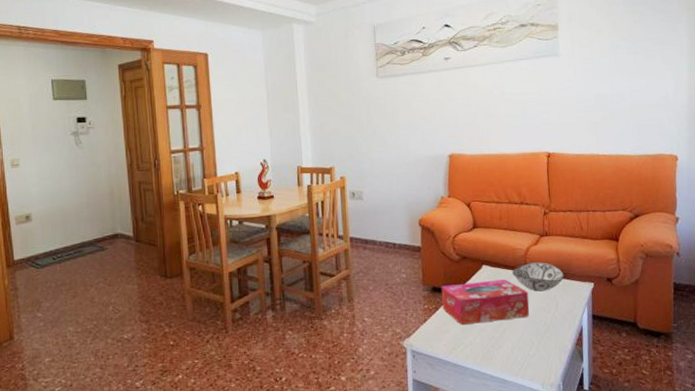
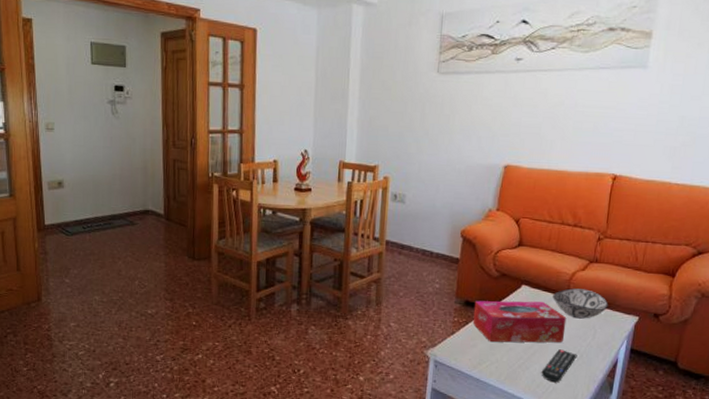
remote control: none [514,324,545,358] -> present [541,349,577,383]

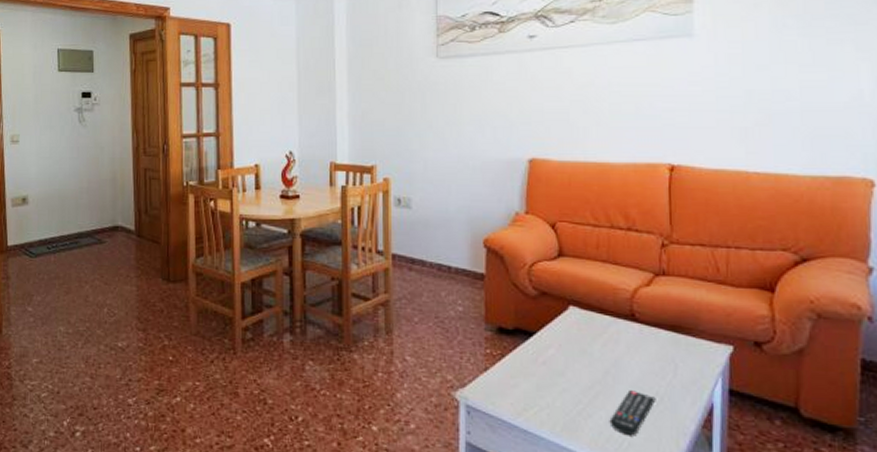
tissue box: present [472,300,567,343] -> none [510,326,635,382]
decorative bowl: present [553,288,609,319] -> none [612,309,689,350]

